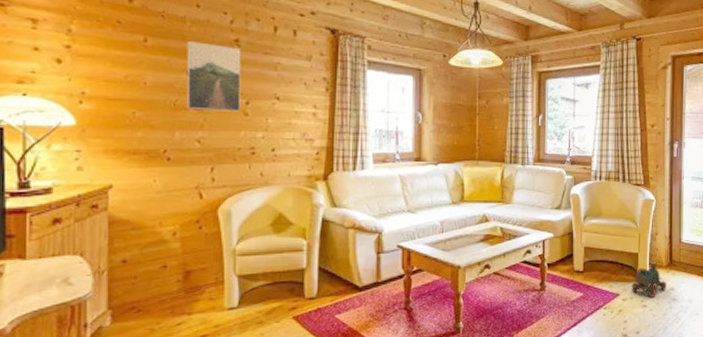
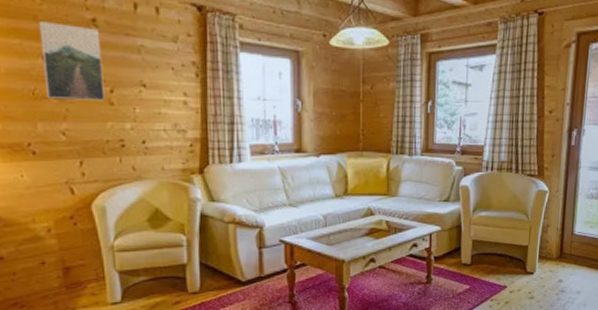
toy train: present [631,263,667,298] -> none [519,256,556,289]

